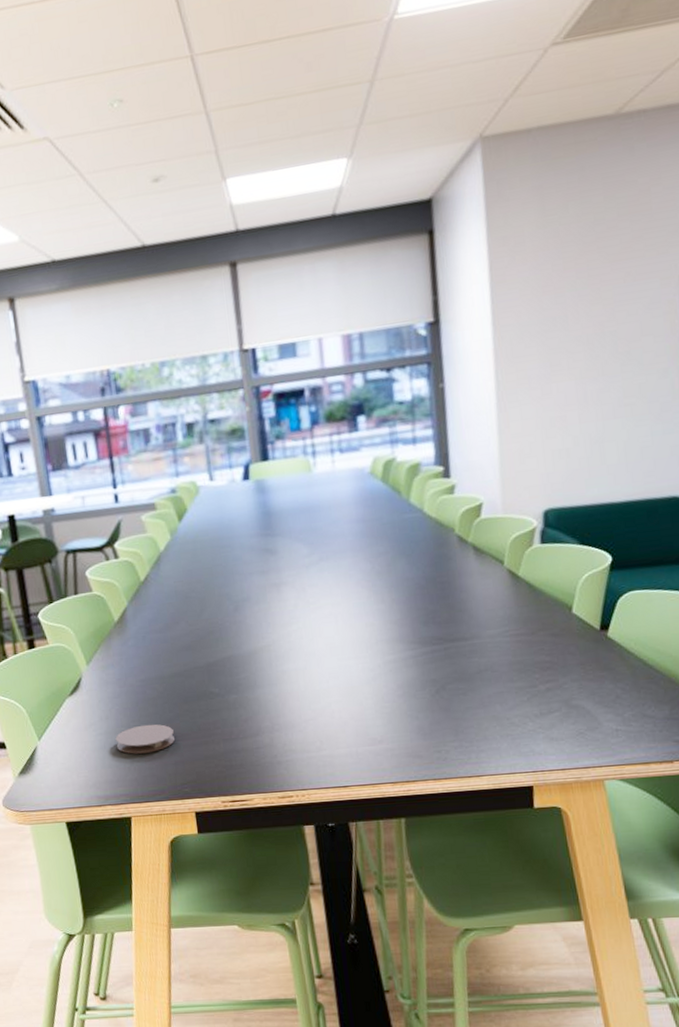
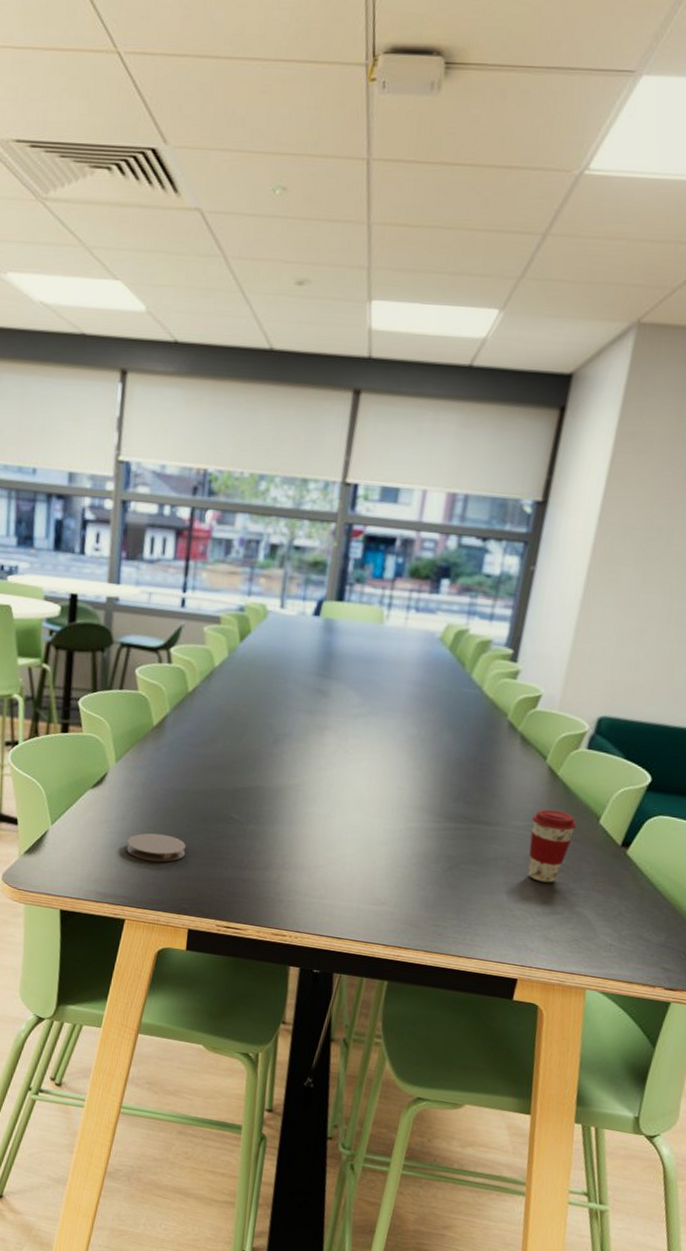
coffee cup: none [505,609,552,684] -> present [528,809,578,883]

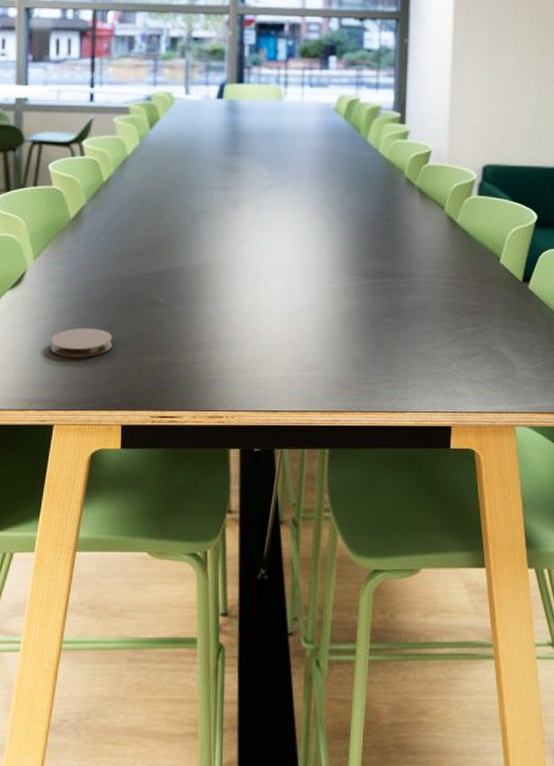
coffee cup: present [528,809,578,883] -> none [440,255,481,326]

